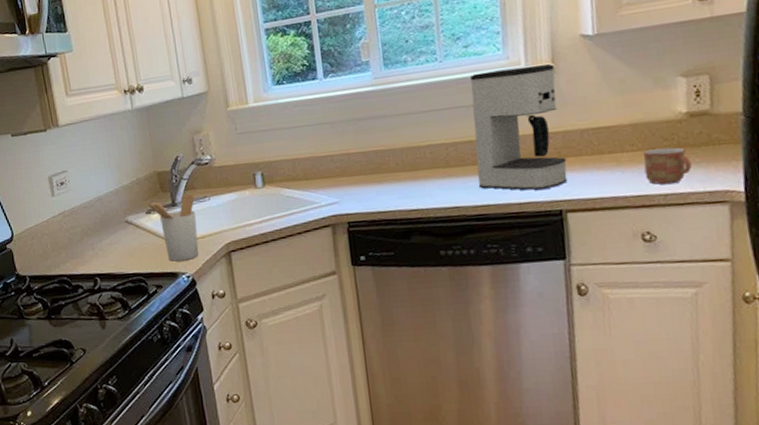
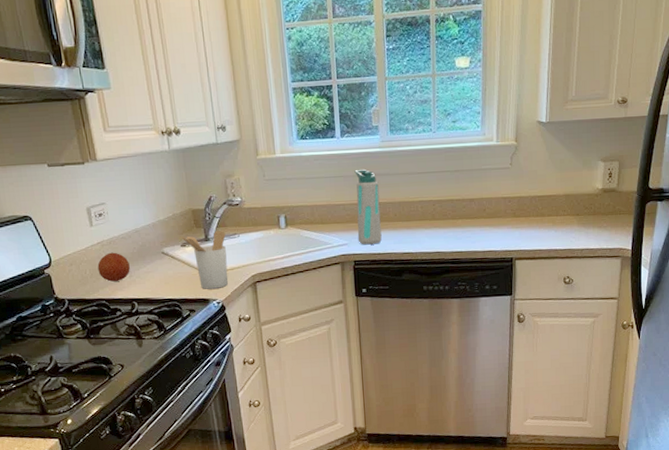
fruit: none [59,223,92,256] -> present [97,252,130,282]
water bottle: none [343,113,382,203] -> present [354,170,382,245]
coffee maker: present [470,63,568,191] -> none [455,142,519,242]
mug: present [643,147,692,185] -> none [570,214,600,242]

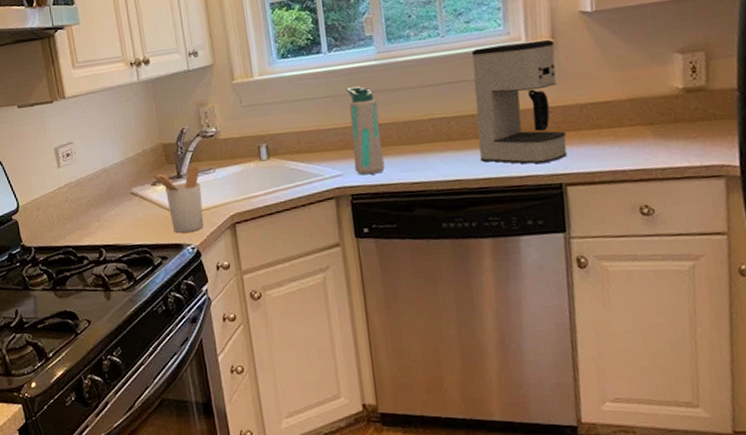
fruit: present [97,252,130,282] -> none [64,194,98,227]
coffee maker: none [455,142,519,242] -> present [472,39,568,164]

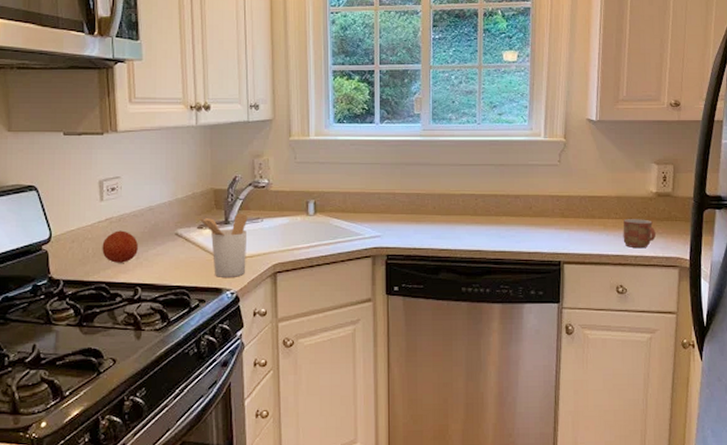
fruit: none [64,194,98,227] -> present [102,230,138,263]
water bottle: present [346,86,385,176] -> none [392,158,418,238]
coffee maker: present [472,39,568,164] -> none [498,138,568,242]
mug: none [641,122,688,159] -> present [623,219,656,247]

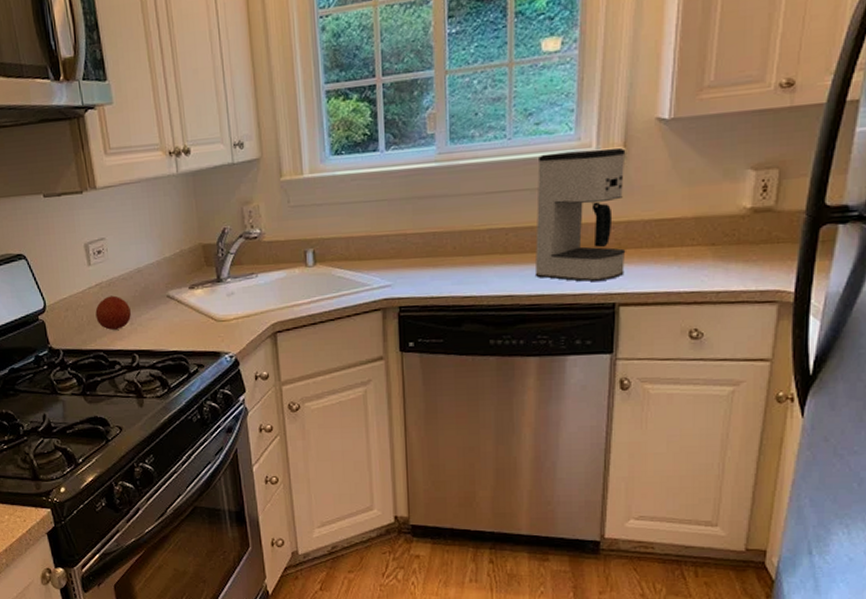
utensil holder: present [199,213,248,277] -> none [189,269,244,340]
coffee maker: none [498,138,568,242] -> present [535,147,626,282]
mug: present [623,219,656,247] -> none [701,243,747,281]

